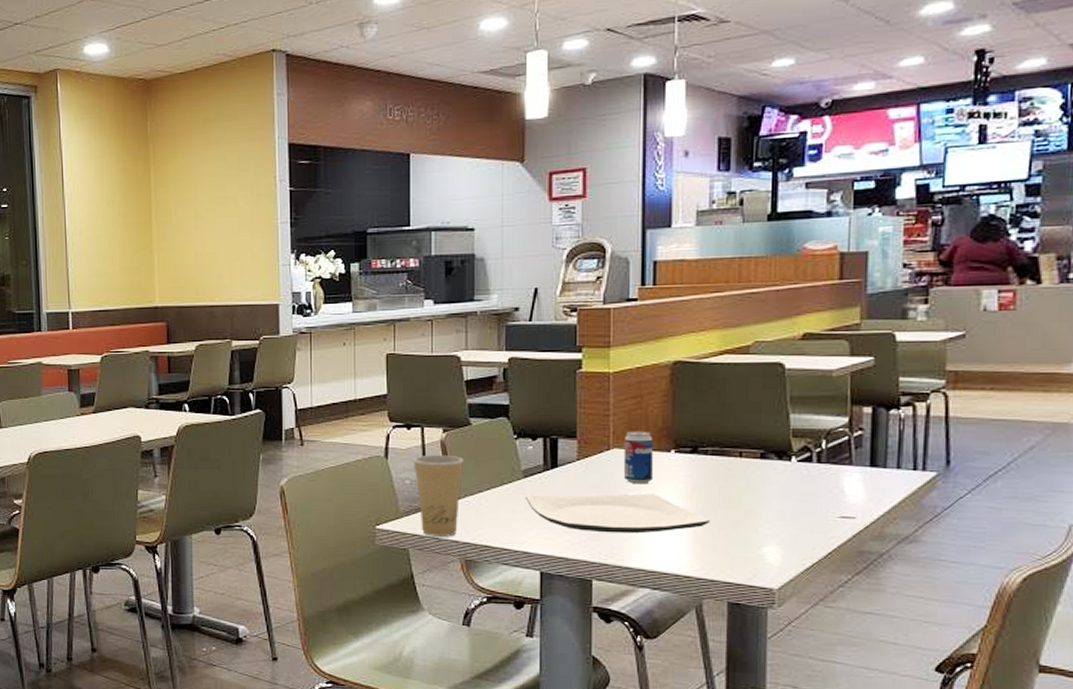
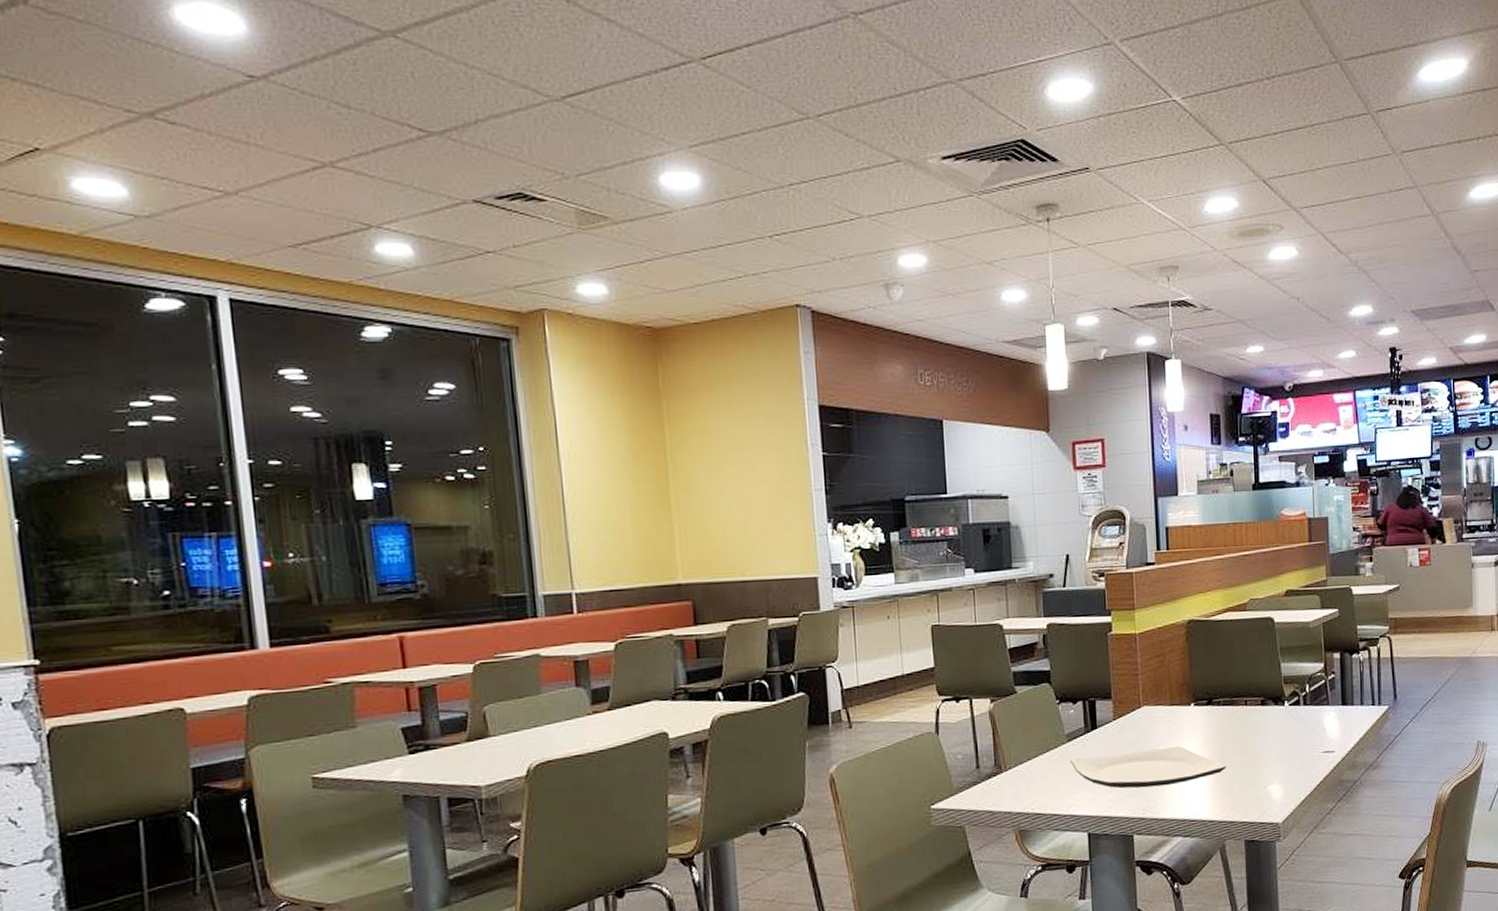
paper cup: present [413,454,464,537] -> none [964,725,1013,811]
beverage can: present [623,430,653,484] -> none [1151,687,1178,739]

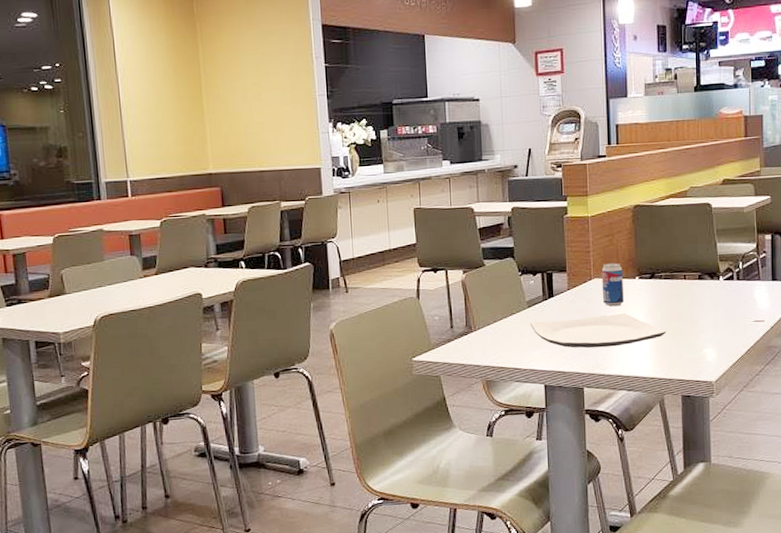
beverage can: none [1151,687,1178,739] -> present [601,262,624,307]

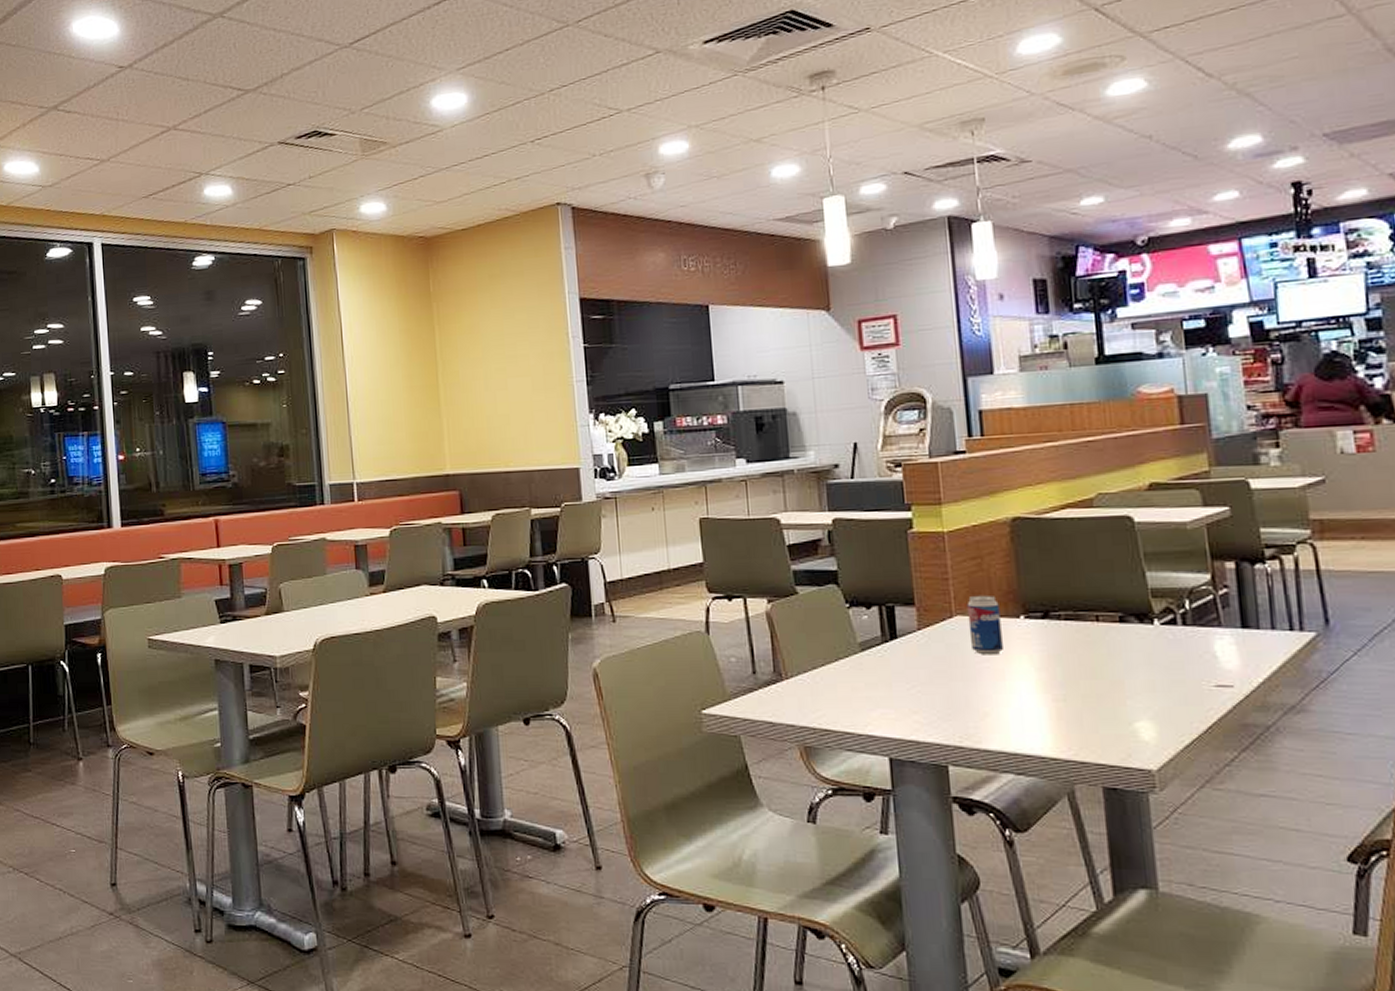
plate: present [530,313,667,348] -> none [865,665,1073,711]

